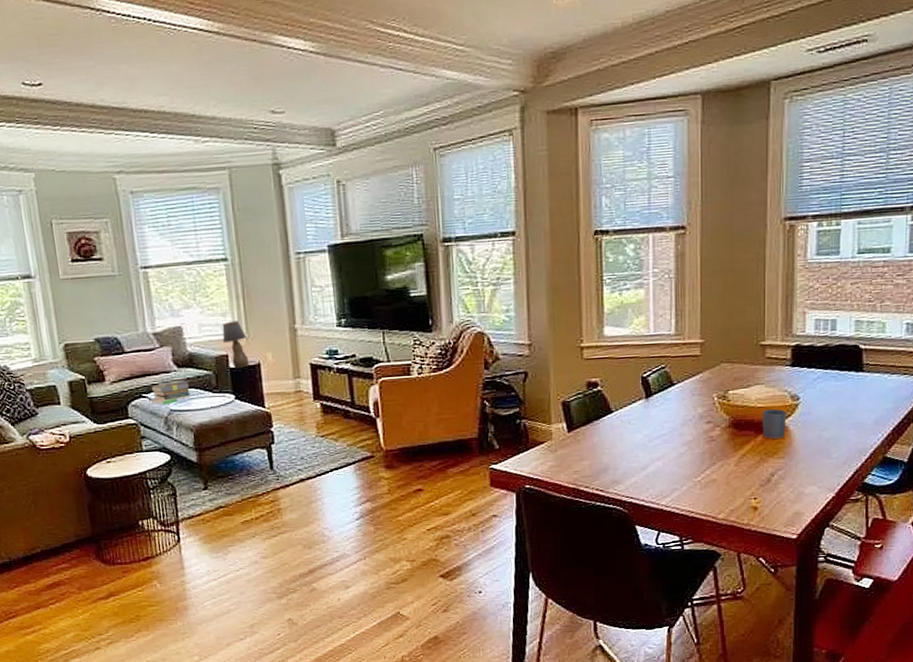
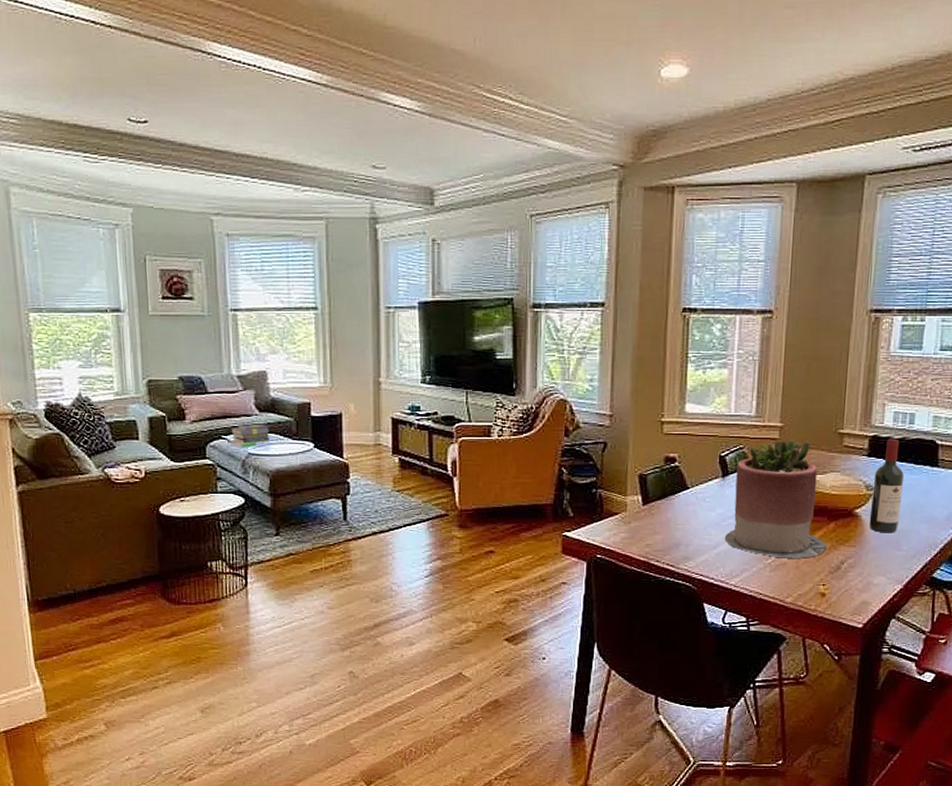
table lamp: present [222,320,249,369] -> none [306,369,331,417]
succulent planter: none [652,355,755,475] -> present [724,439,827,559]
mug: present [762,408,787,440] -> none [835,497,860,528]
wine bottle: none [797,346,830,442] -> present [869,438,905,533]

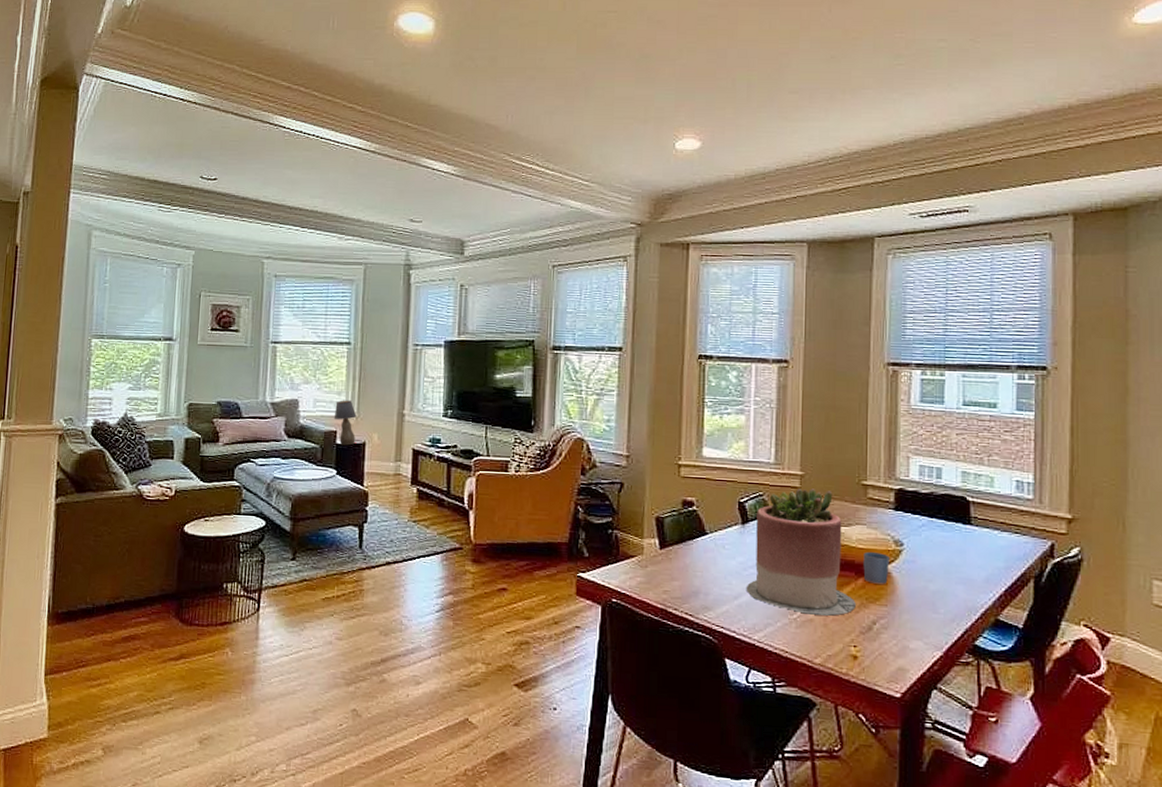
books: present [230,423,271,449] -> none [258,449,296,472]
table lamp: none [306,369,331,417] -> present [333,400,357,446]
mug: none [835,497,860,528] -> present [863,551,890,585]
wine bottle: present [869,438,905,533] -> none [900,492,936,594]

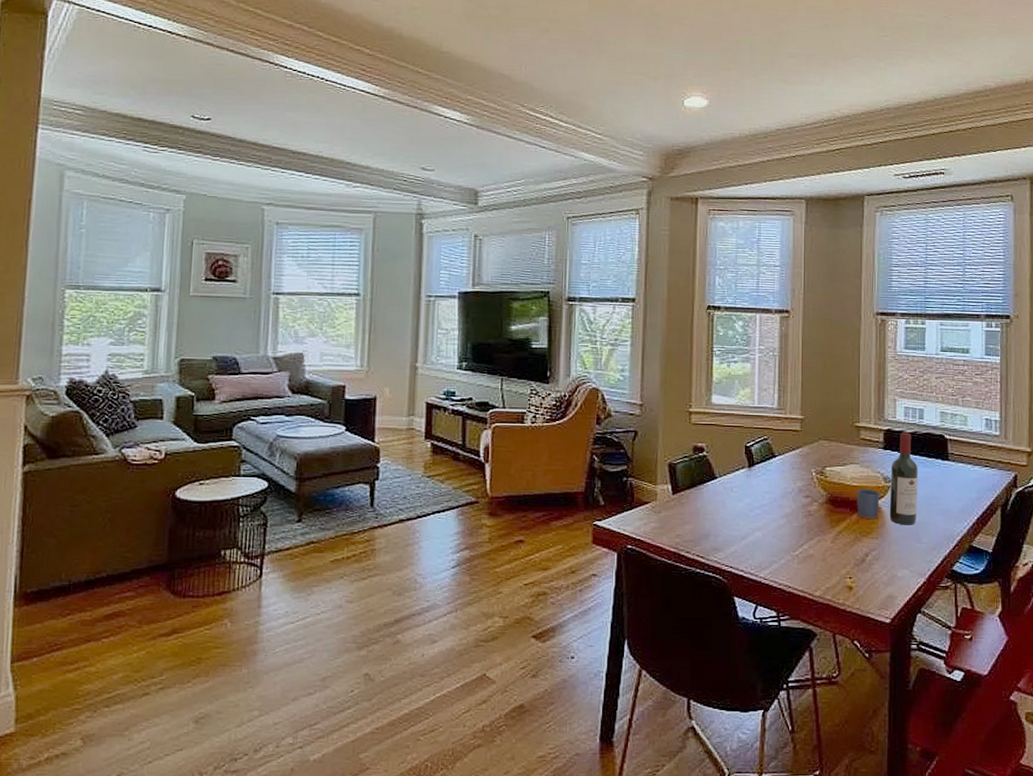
table lamp: present [333,400,357,446] -> none [342,353,367,401]
succulent planter: present [746,488,856,616] -> none [752,431,851,550]
wine bottle: none [900,492,936,594] -> present [889,432,919,525]

